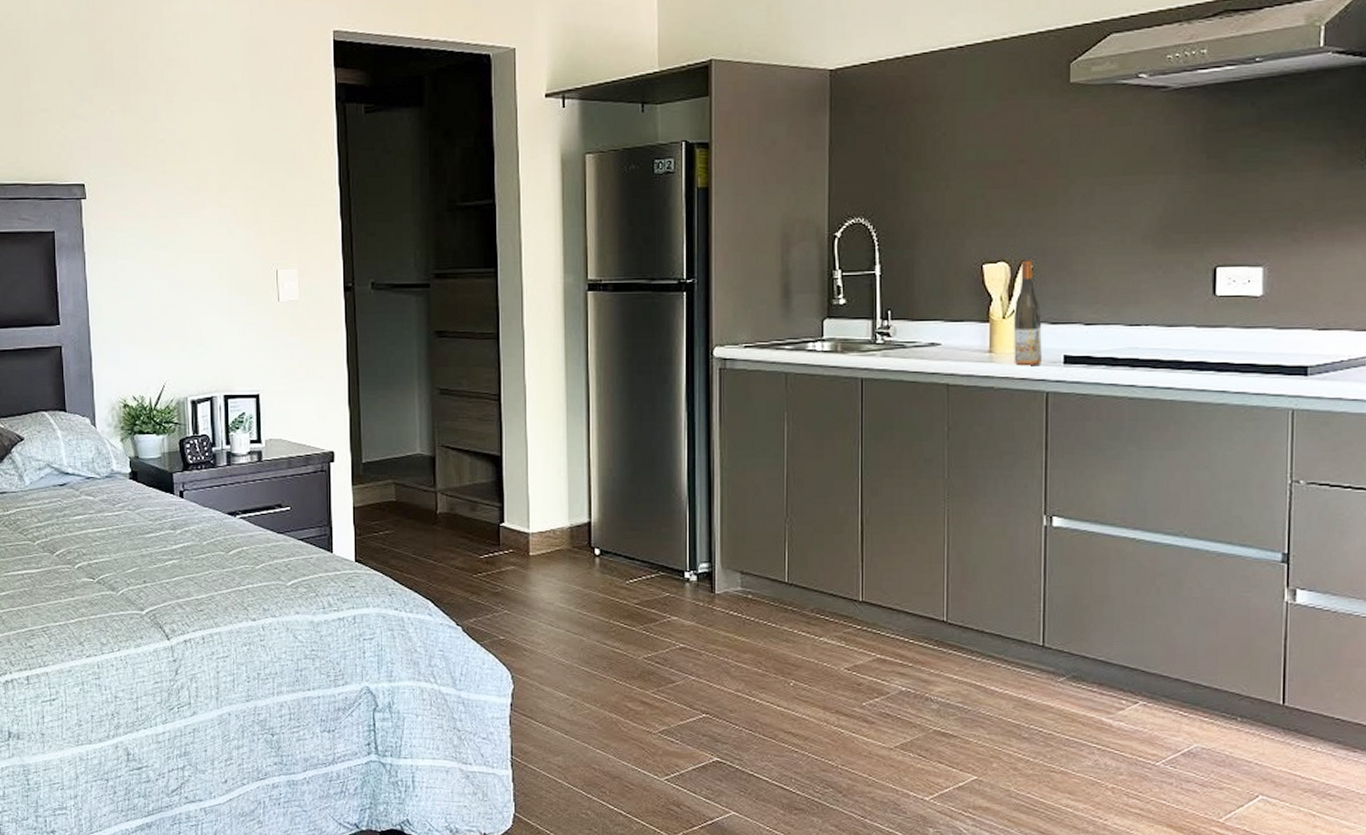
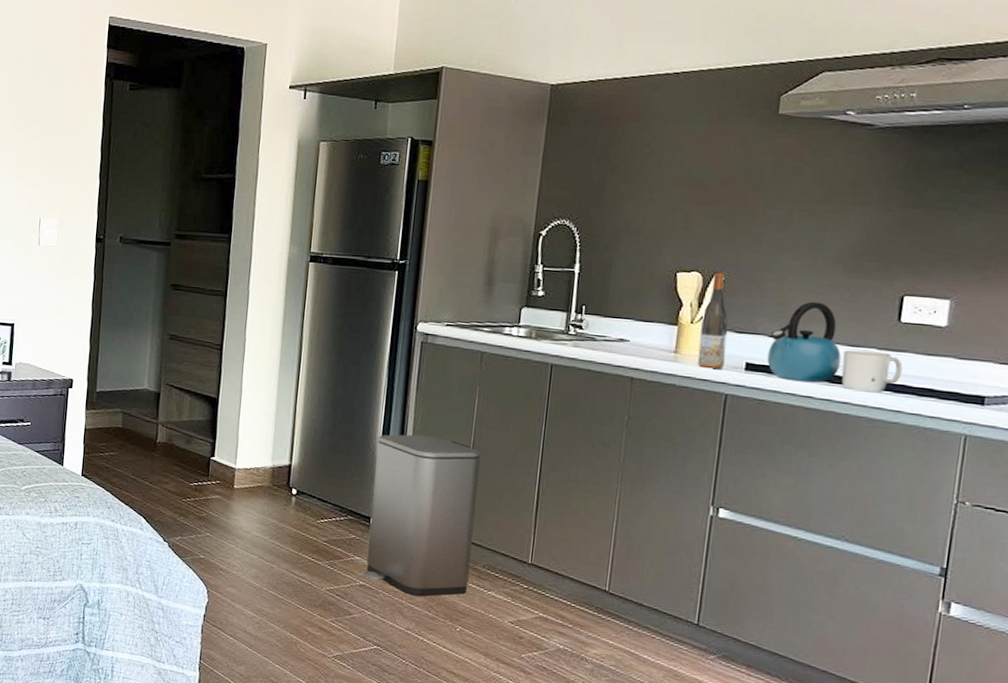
pedal bin: none [682,472,798,652] -> present [362,434,481,596]
kettle: none [1085,282,1161,370] -> present [767,301,842,383]
mug: none [1162,330,1223,374] -> present [841,350,903,393]

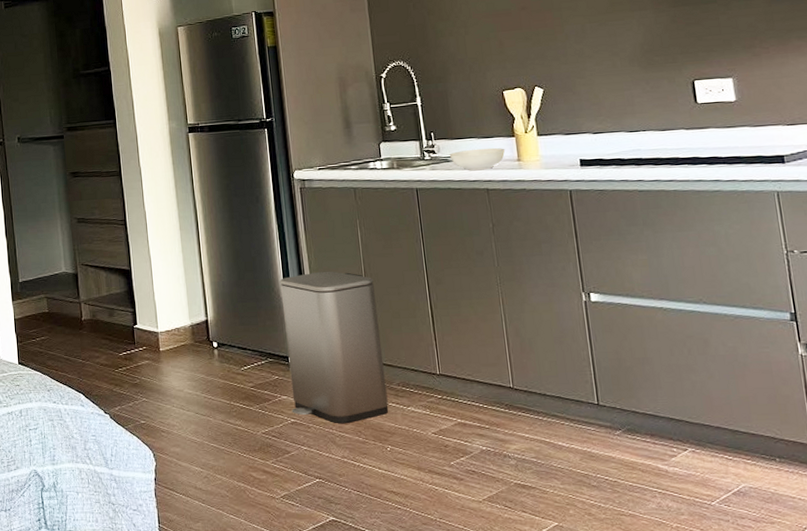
bowl: none [597,331,663,357] -> present [449,147,506,171]
wine bottle: present [697,272,729,370] -> none [533,85,562,171]
kettle: present [767,301,842,383] -> none [593,97,659,169]
mug: present [841,350,903,393] -> none [658,131,711,169]

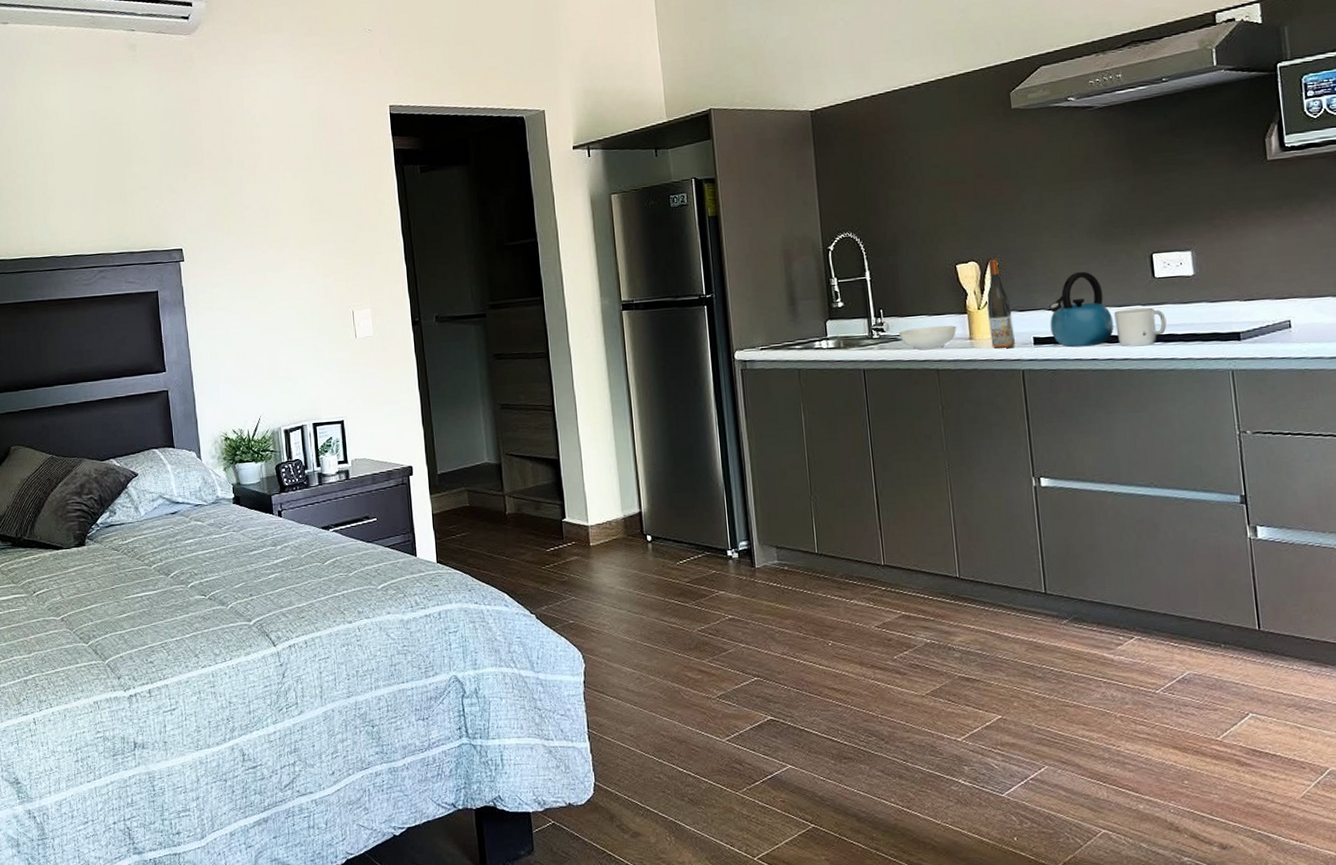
pedal bin: present [280,271,389,423] -> none [718,458,831,619]
wine bottle: none [533,85,562,171] -> present [987,258,1015,350]
kettle: none [593,97,659,169] -> present [1048,271,1114,348]
mug: none [658,131,711,169] -> present [1114,307,1167,347]

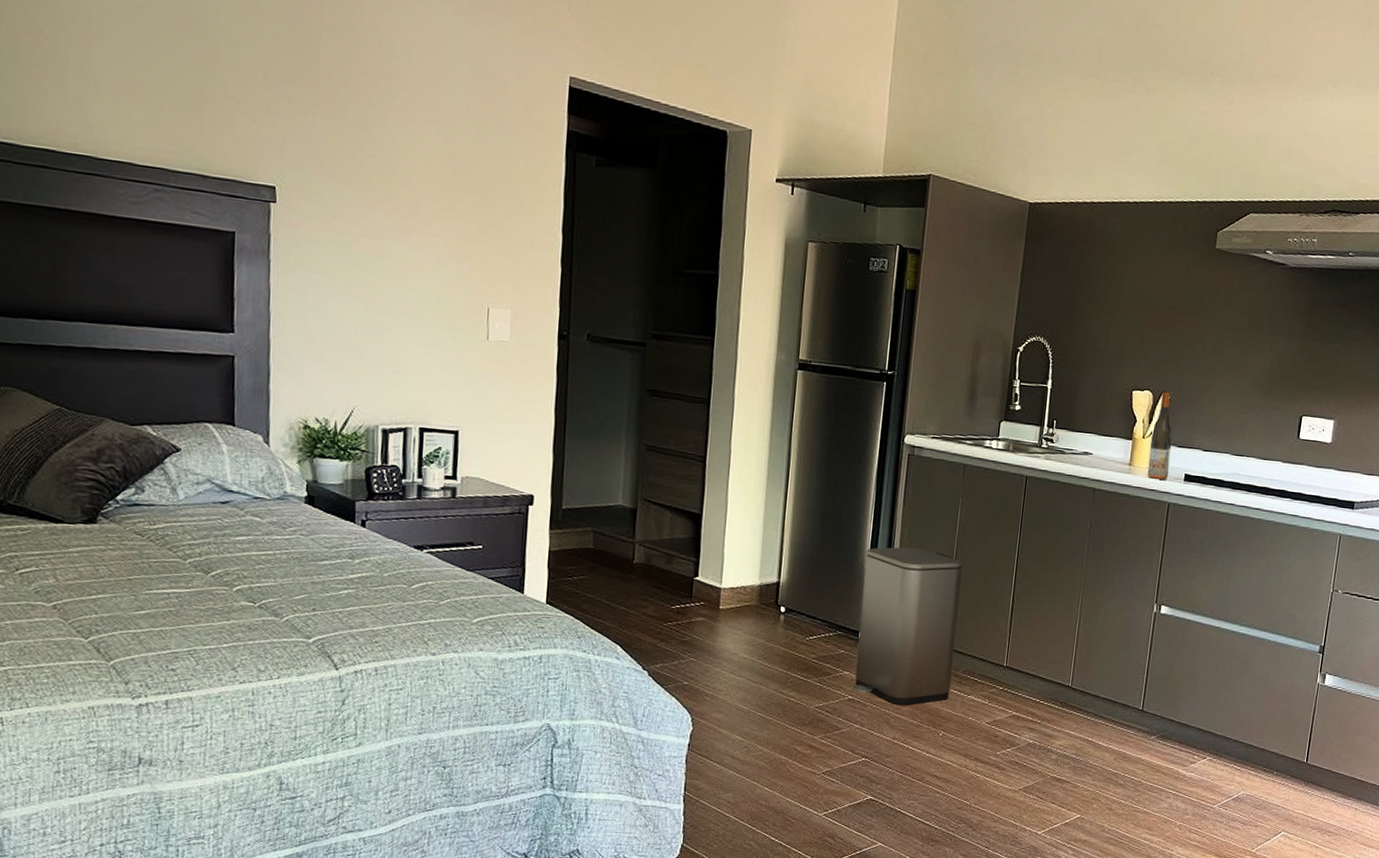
pedal bin: none [718,458,831,619] -> present [851,546,963,705]
bowl: present [898,325,957,351] -> none [1066,444,1120,469]
kettle: present [1048,271,1114,348] -> none [1201,419,1256,492]
mug: present [1114,307,1167,347] -> none [1255,462,1300,500]

